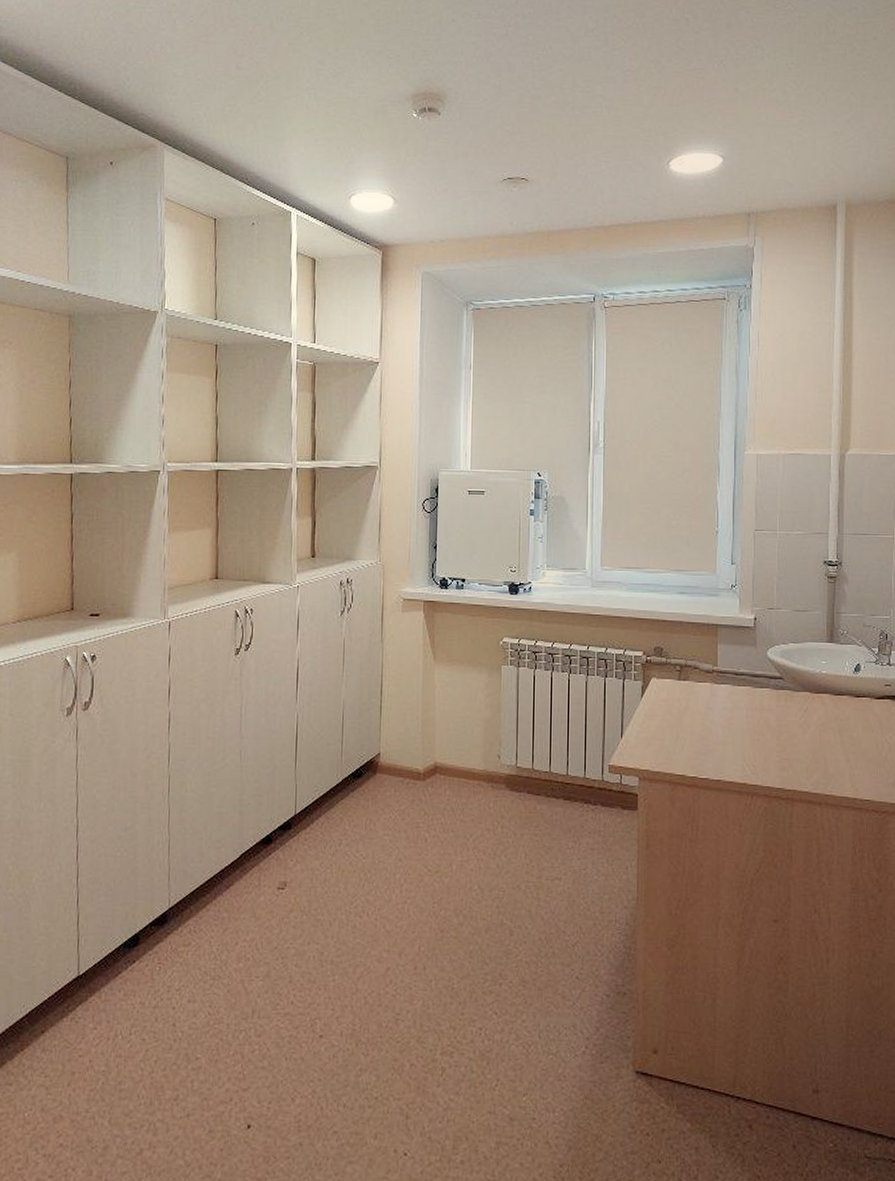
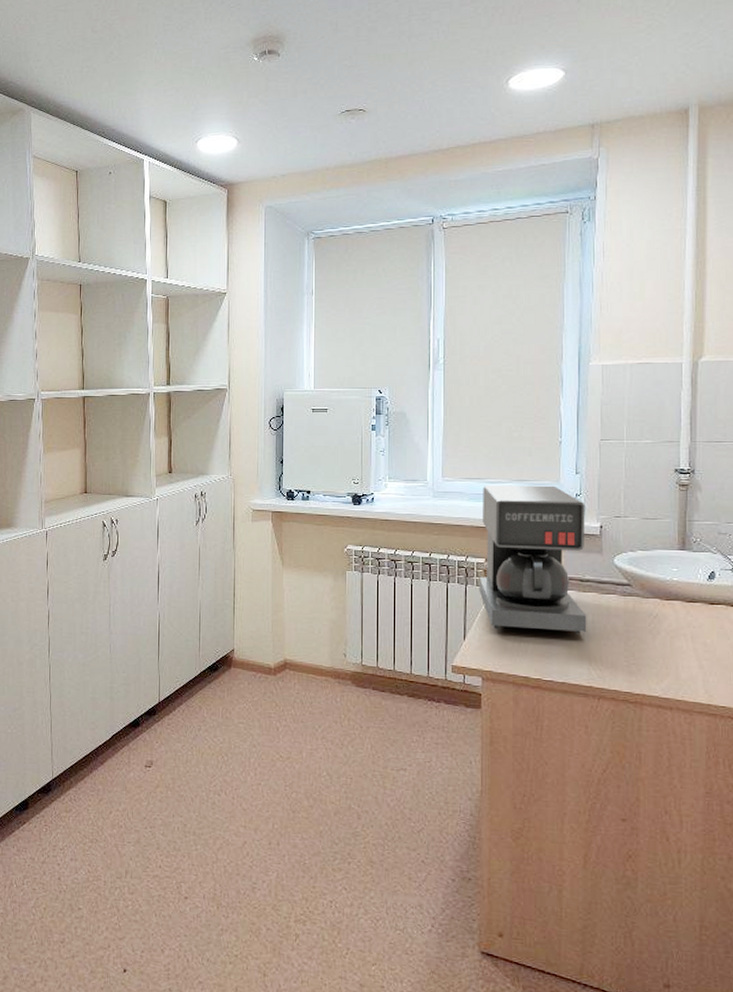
coffee maker: none [636,574,741,730] -> present [479,485,587,634]

